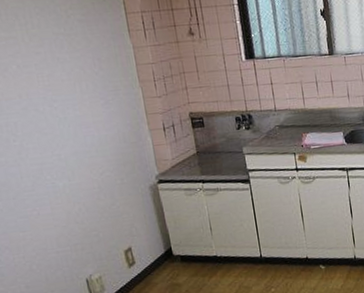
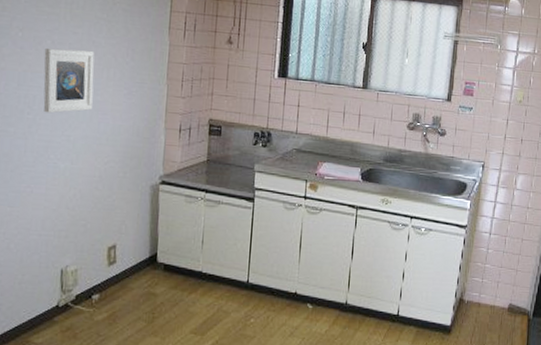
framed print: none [12,67,74,137] -> present [43,47,95,114]

